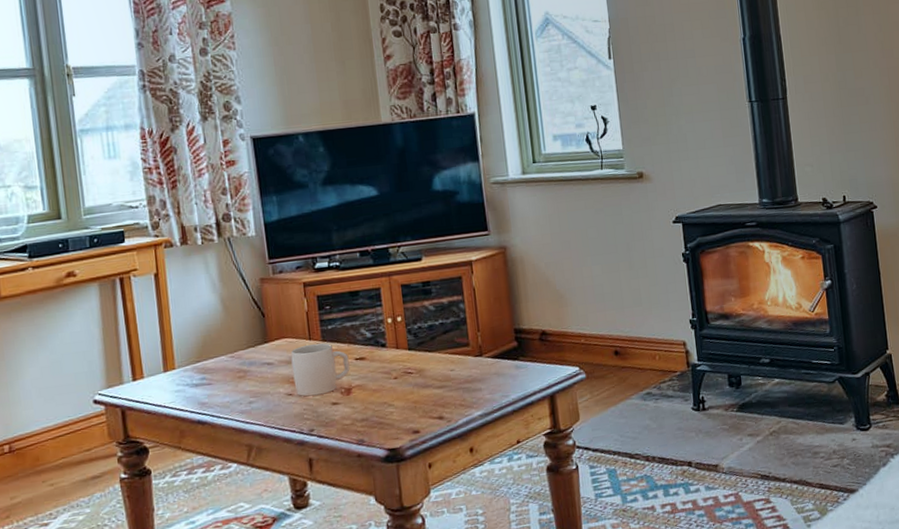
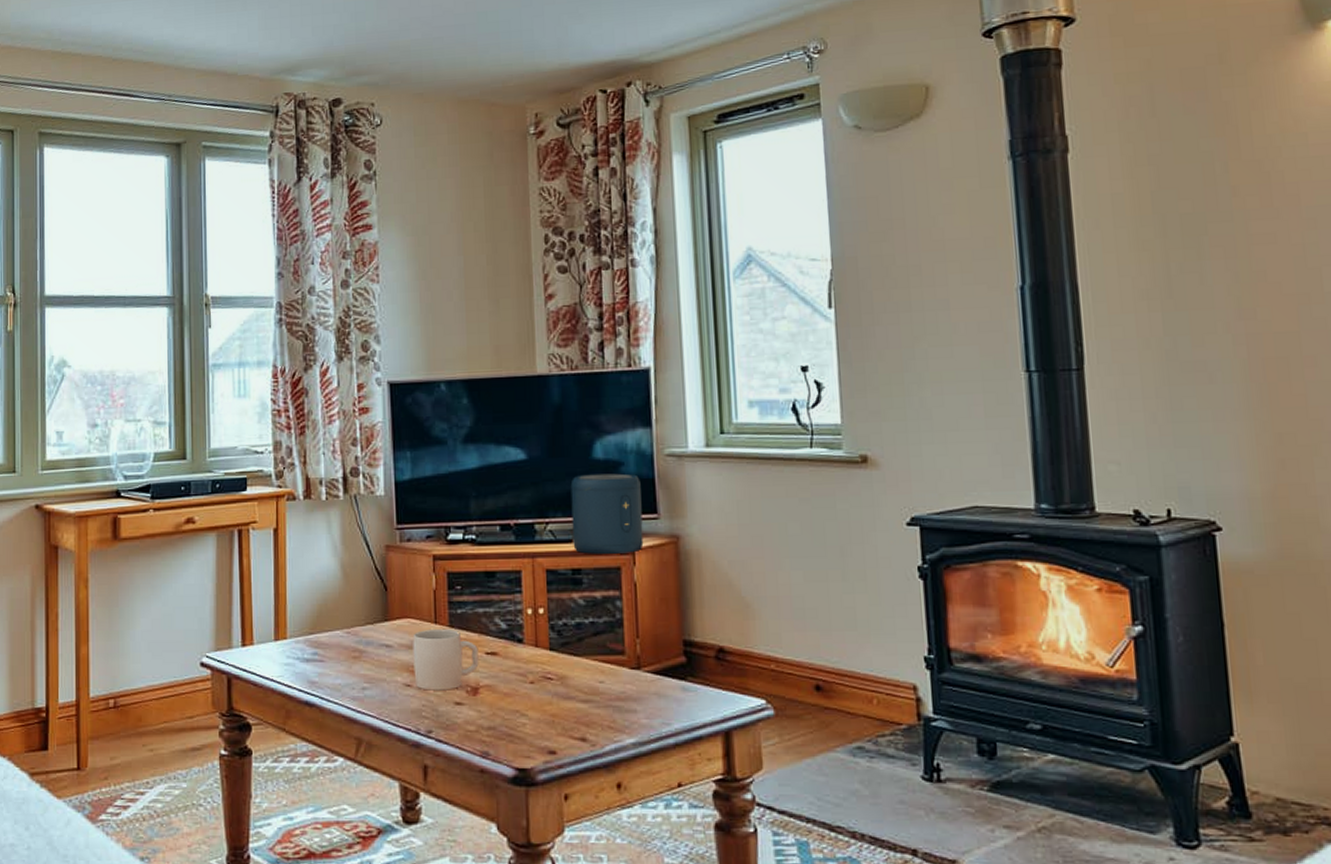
speaker: none [416,200,479,269] -> present [570,473,644,554]

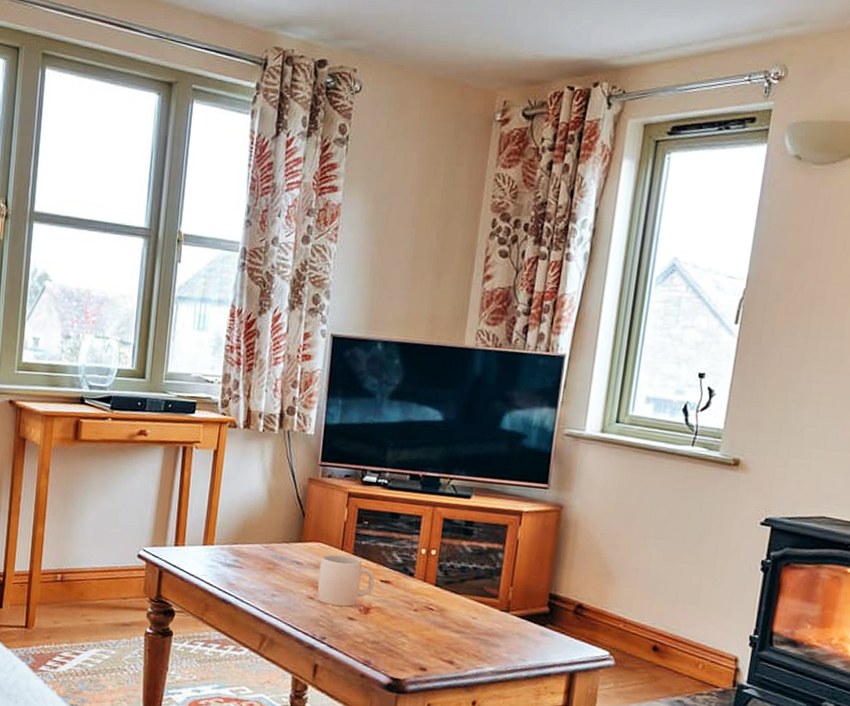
speaker: present [570,473,644,554] -> none [470,441,538,515]

